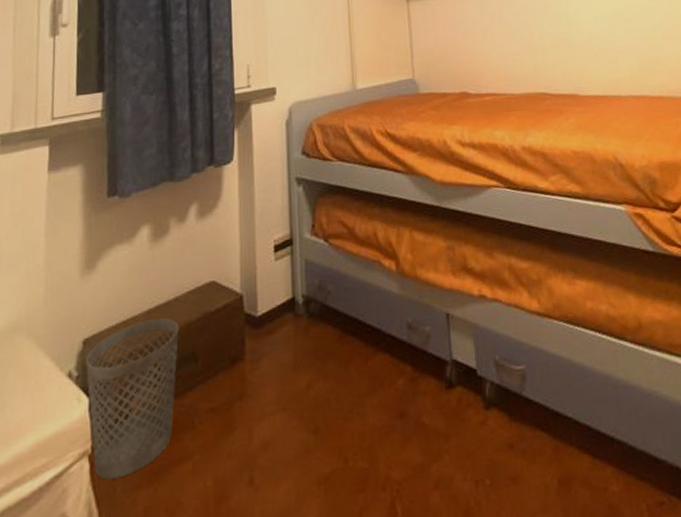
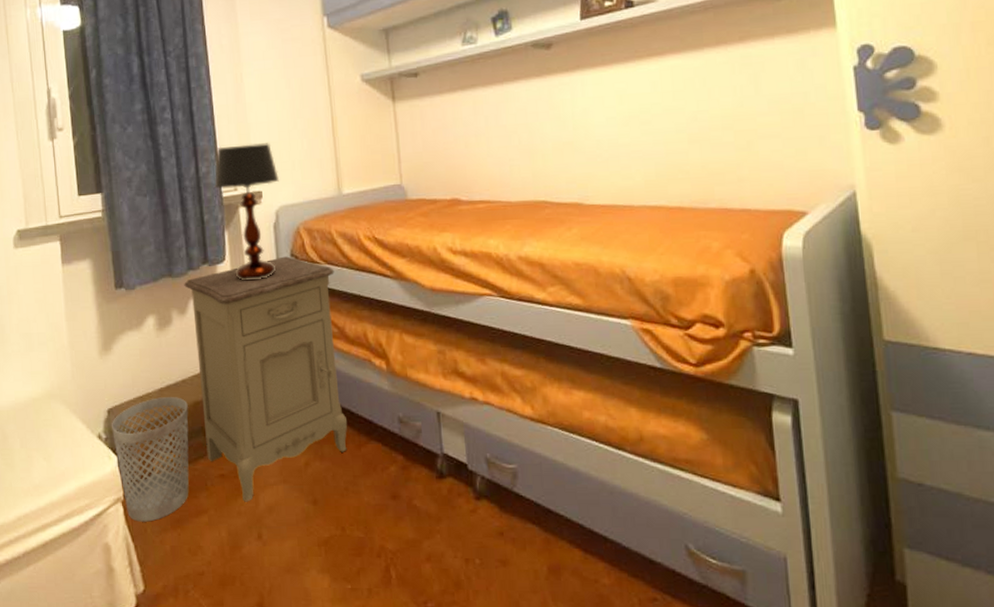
nightstand: none [186,154,355,440] -> present [184,256,348,502]
table lamp: none [227,39,294,182] -> present [214,143,279,281]

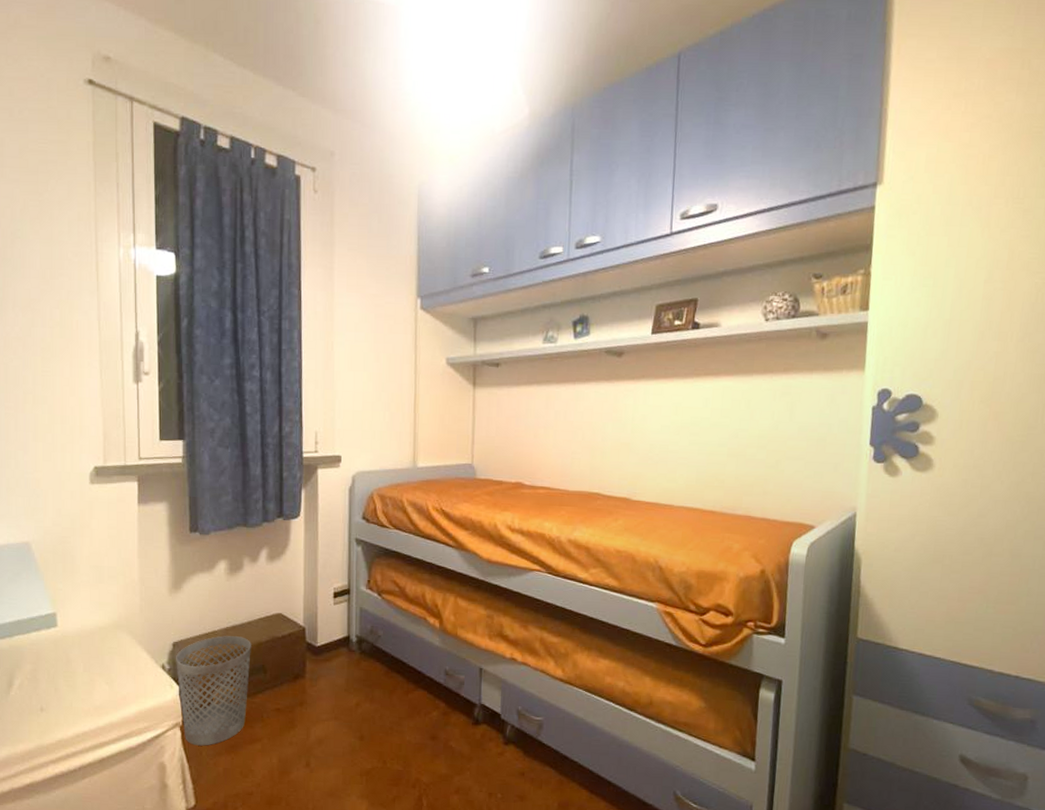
nightstand: present [184,256,348,502] -> none [258,518,402,734]
table lamp: present [214,143,279,281] -> none [296,409,359,538]

